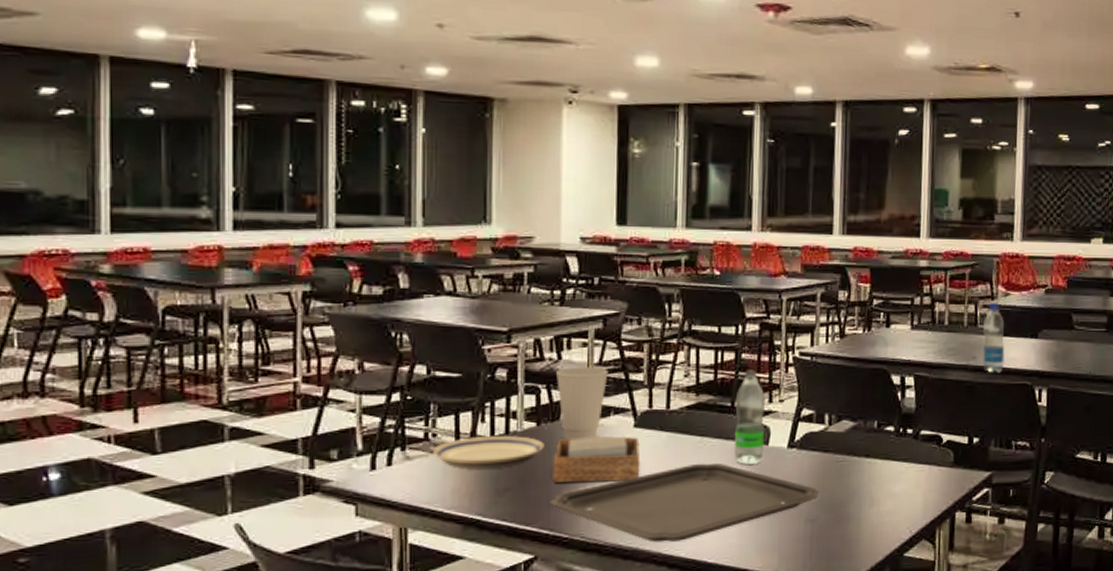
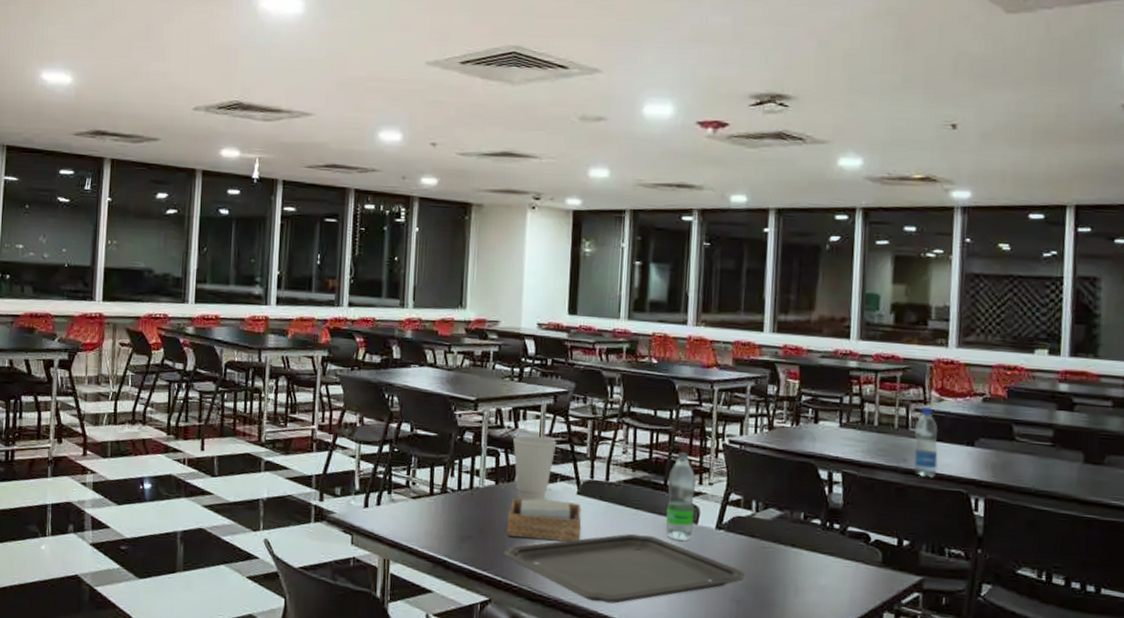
plate: present [432,435,544,469] -> none [411,488,501,518]

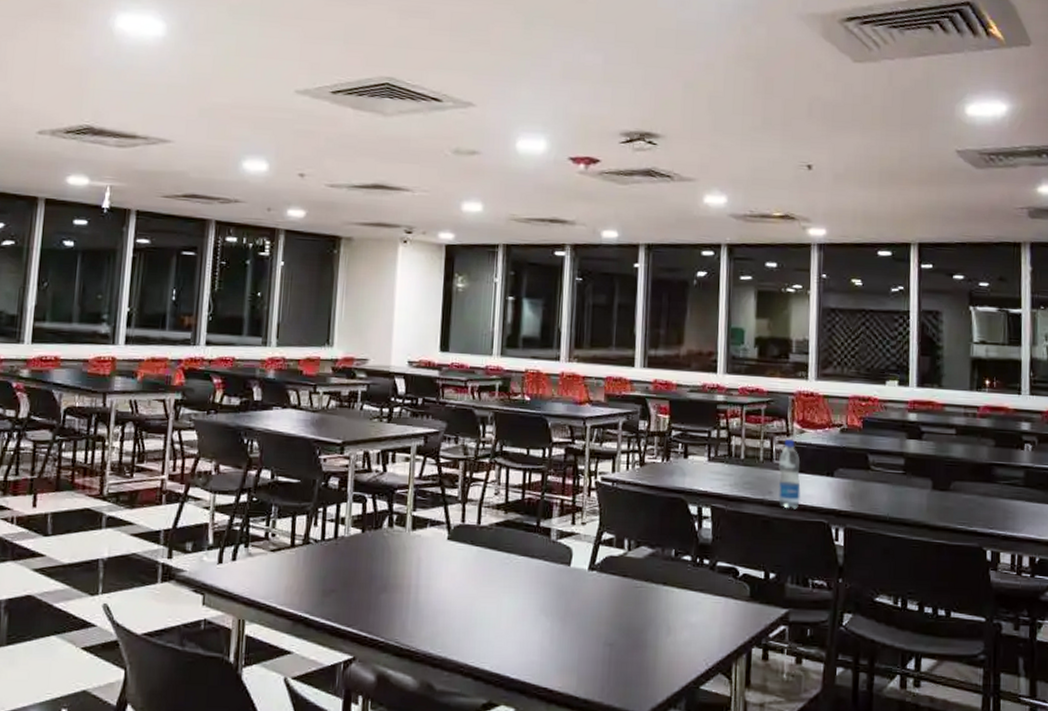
tray: present [503,533,745,604] -> none [369,579,618,654]
napkin holder: present [506,498,581,542] -> none [372,546,452,591]
cup: present [513,436,557,501] -> none [381,479,427,549]
bottle: present [665,452,696,541] -> none [538,492,568,584]

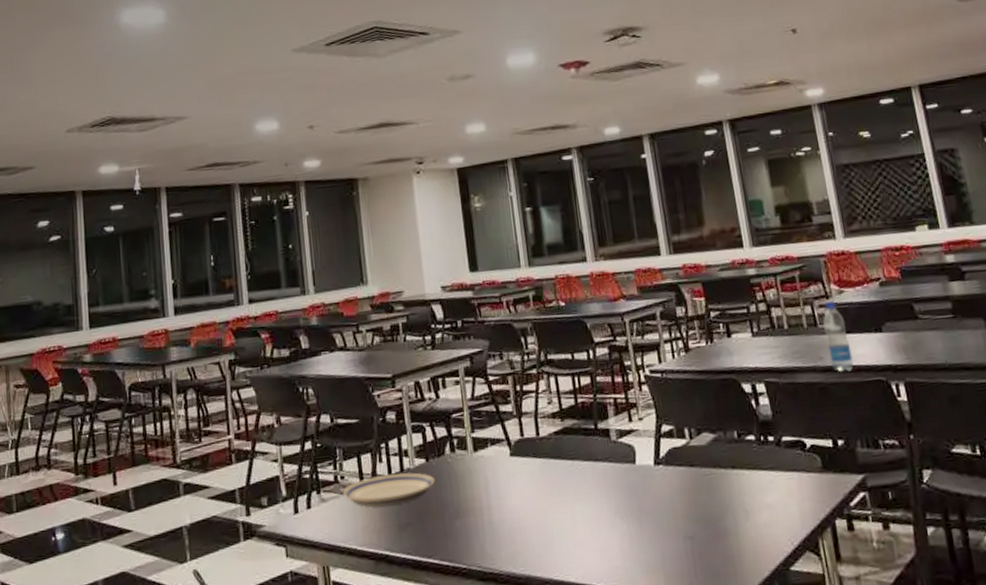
plate: none [270,538,368,570] -> present [342,472,435,507]

